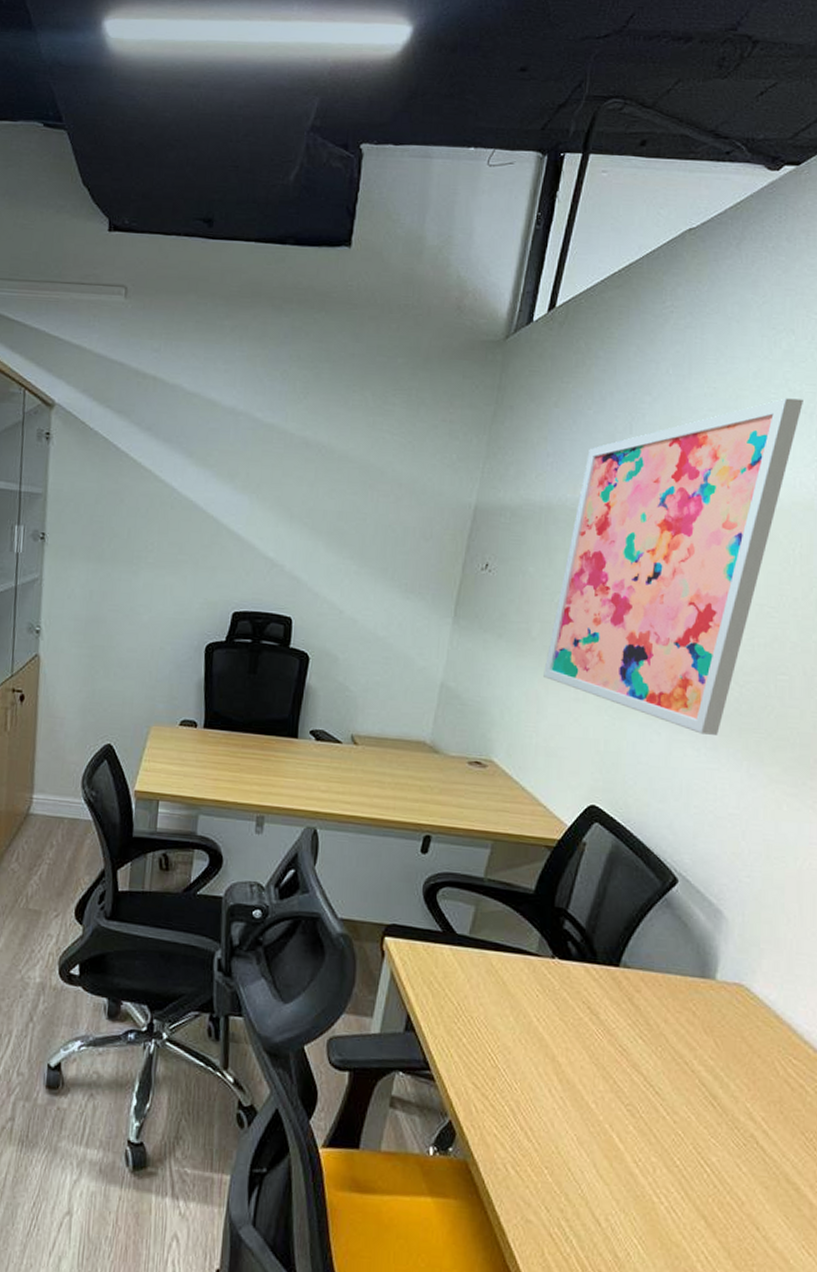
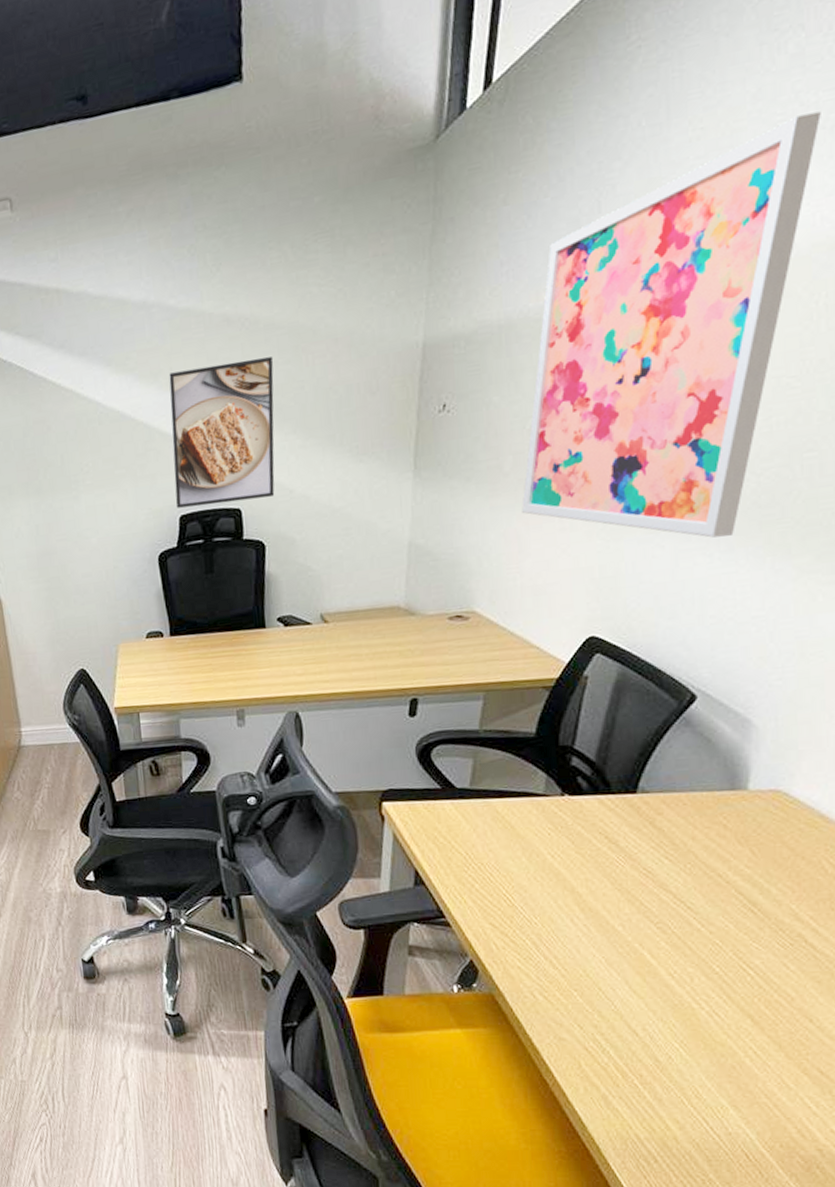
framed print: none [231,477,343,613] -> present [169,356,275,508]

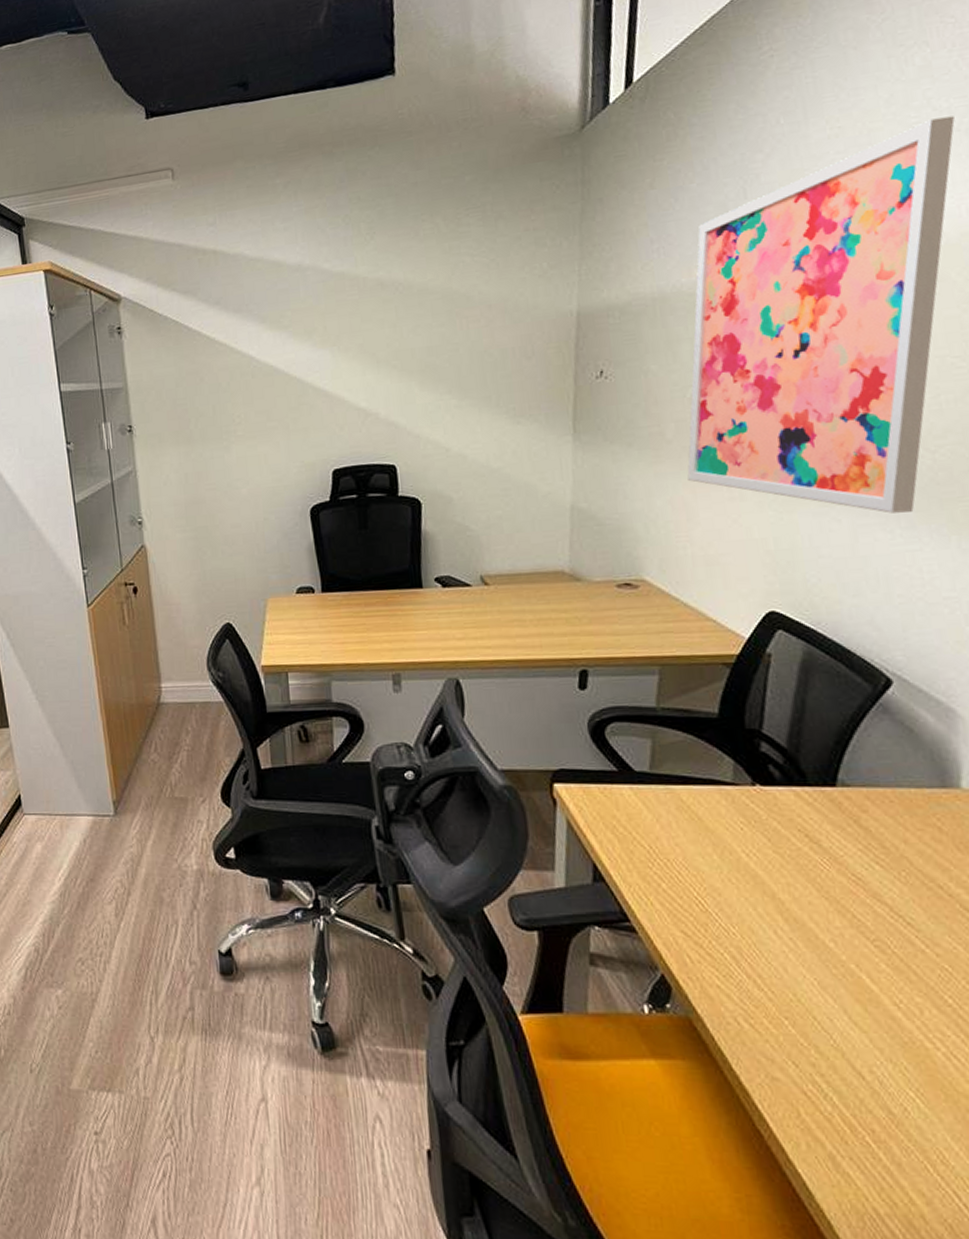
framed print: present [169,356,275,508] -> none [323,319,431,462]

